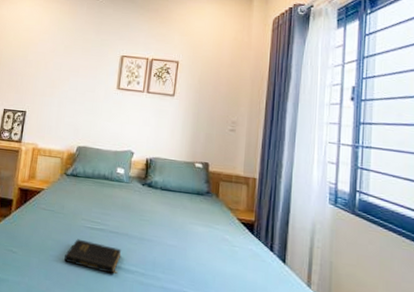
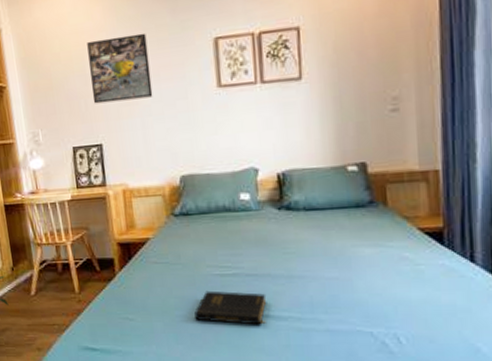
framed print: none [27,38,76,86] -> present [87,33,153,104]

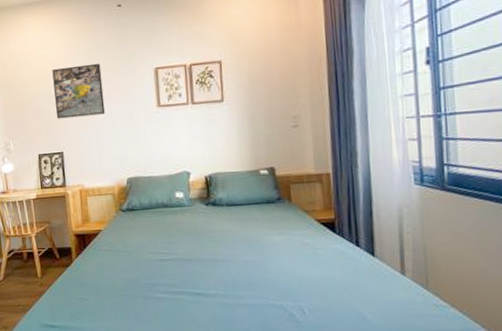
book: present [194,290,267,325] -> none [138,273,198,302]

